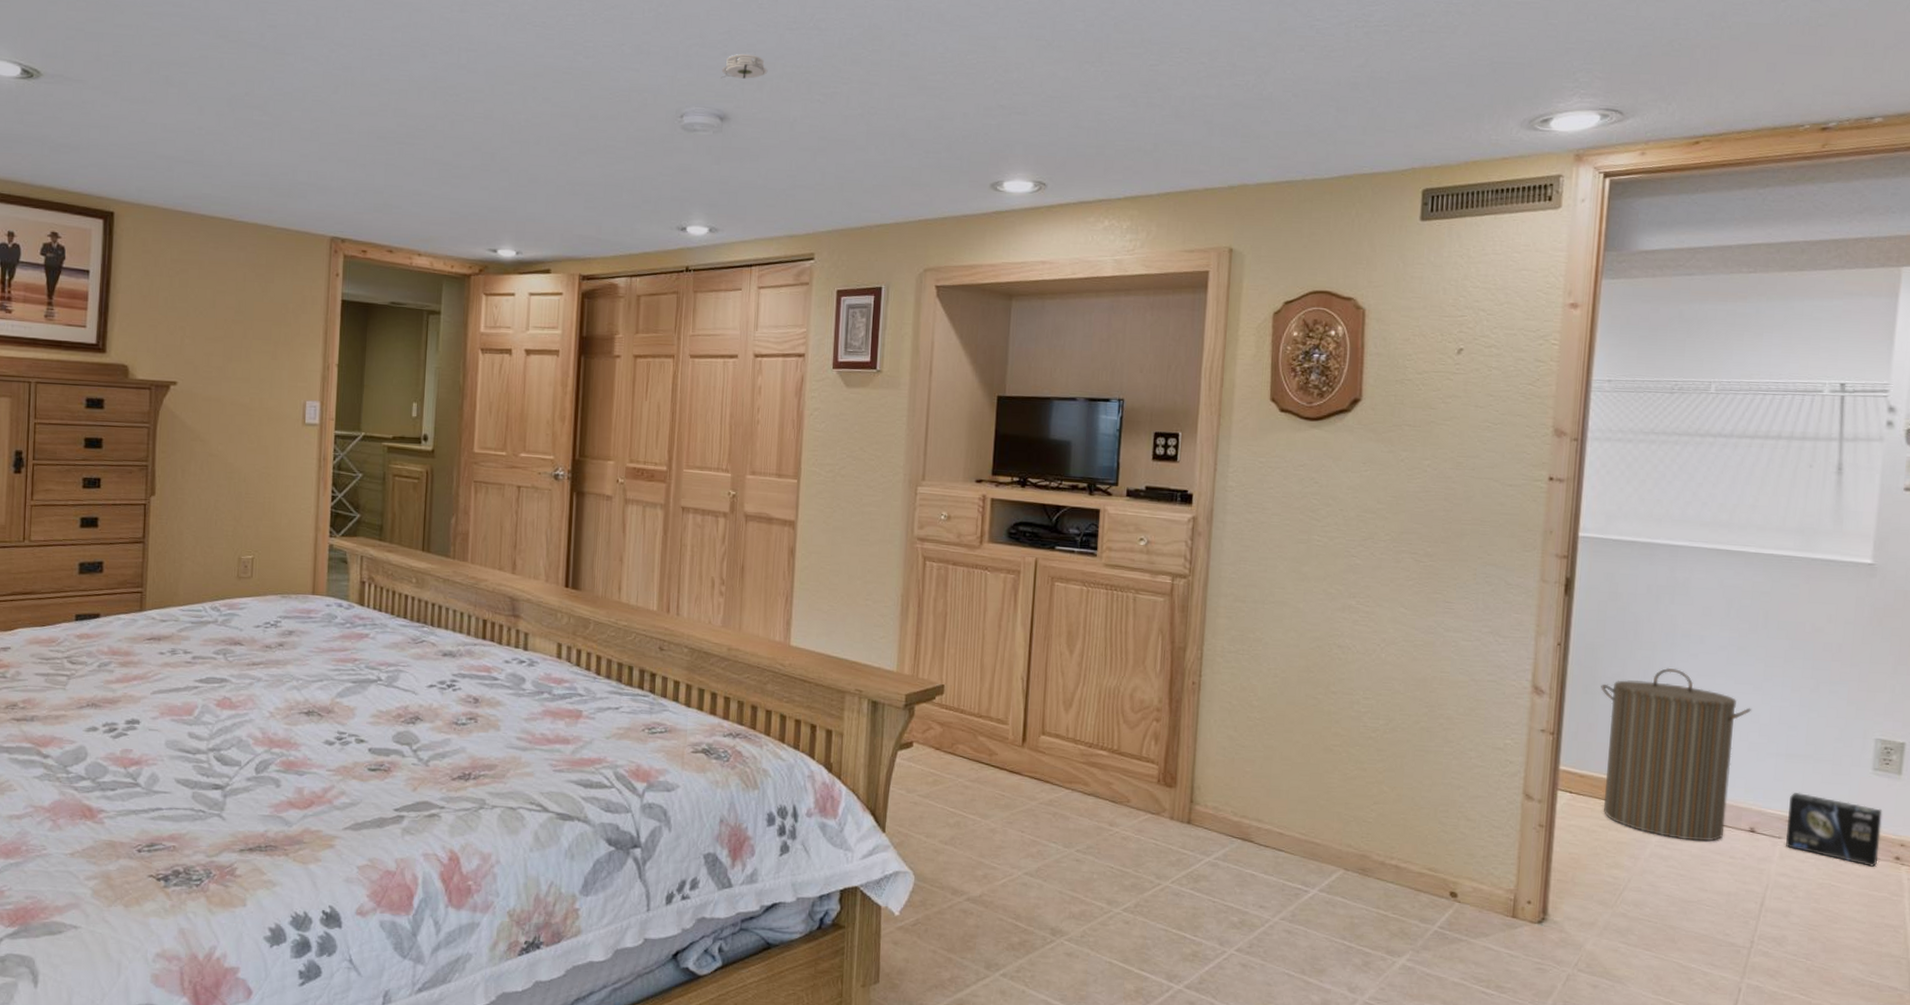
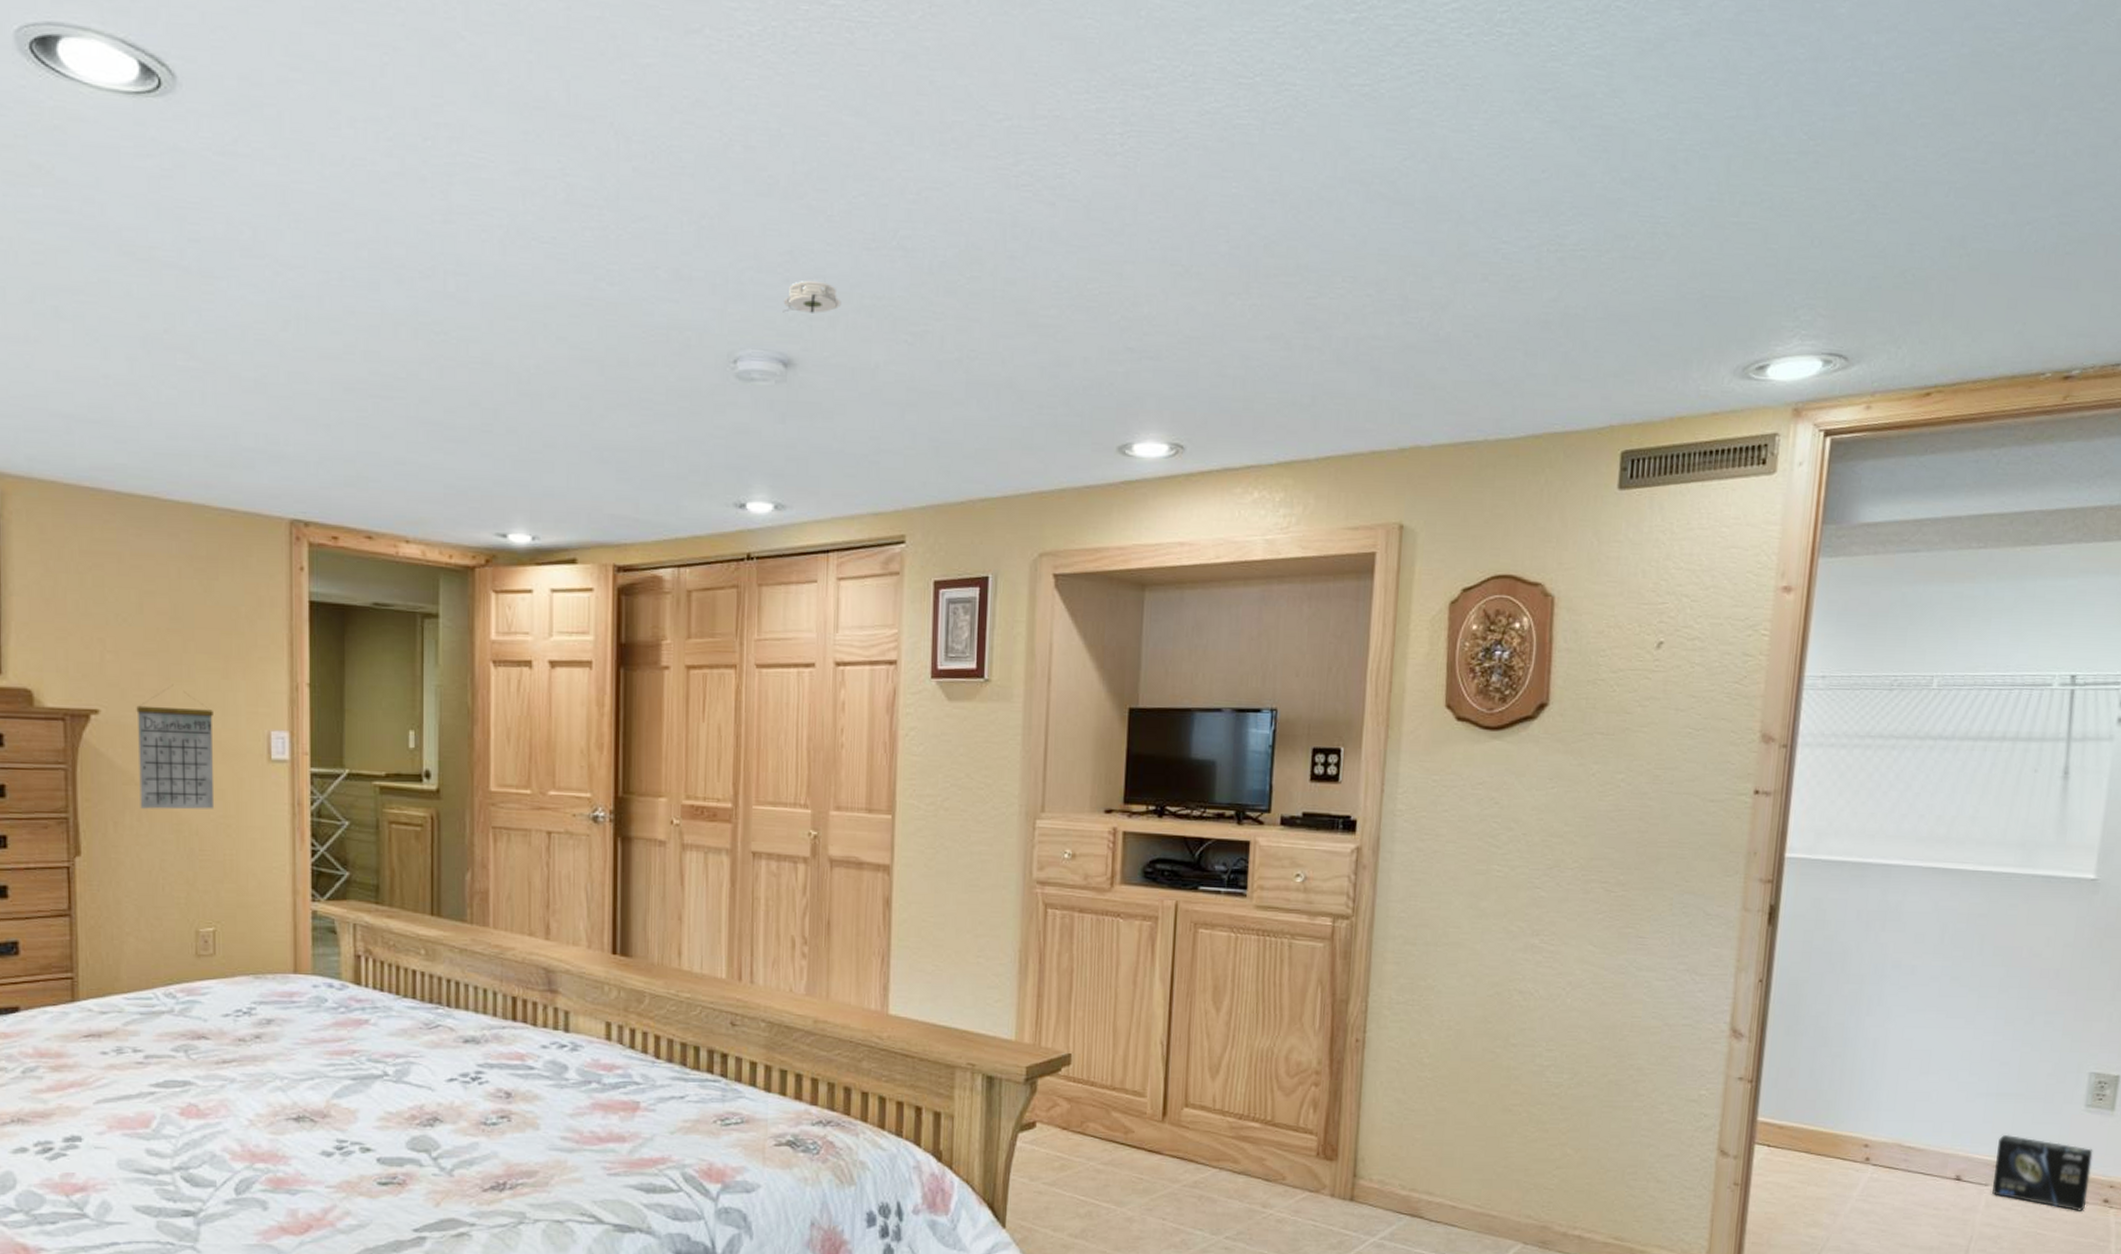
calendar: none [203,364,263,462] -> present [136,685,215,810]
laundry hamper: present [1601,667,1752,842] -> none [1802,1002,1963,1193]

